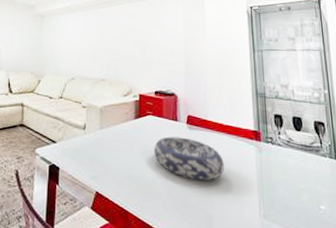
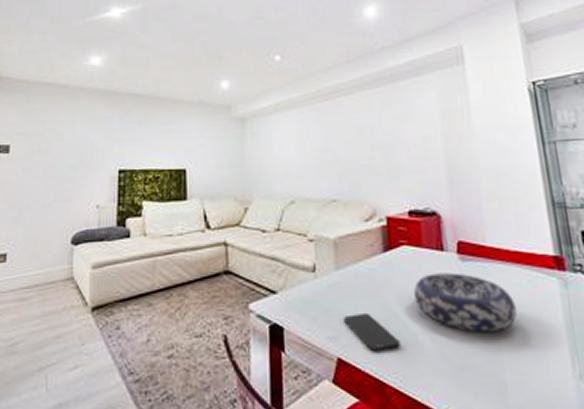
smartphone: none [103,161,142,189] -> present [344,312,402,352]

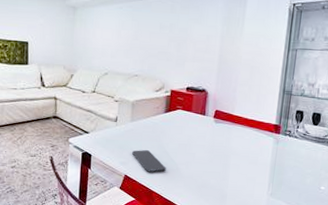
decorative bowl: present [414,273,517,333] -> none [180,129,244,167]

